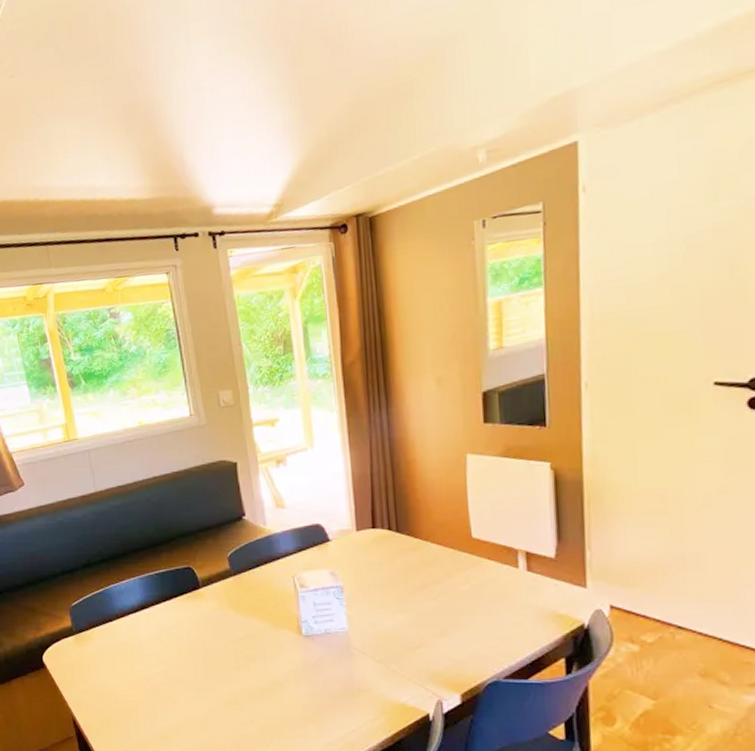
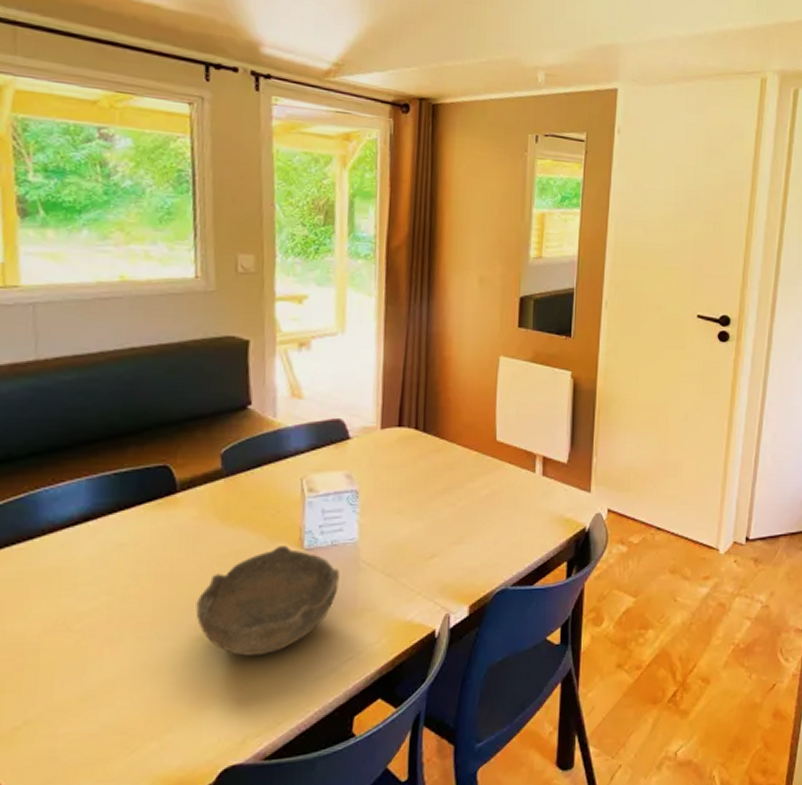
bowl: none [225,633,336,720] -> present [195,546,340,656]

